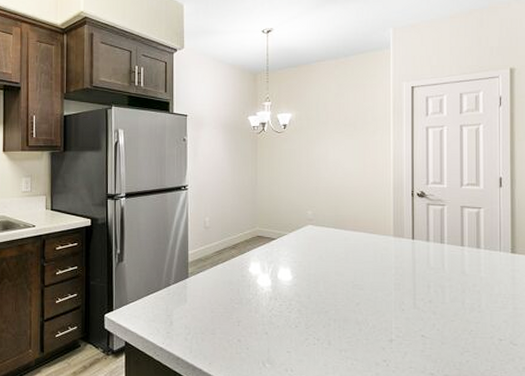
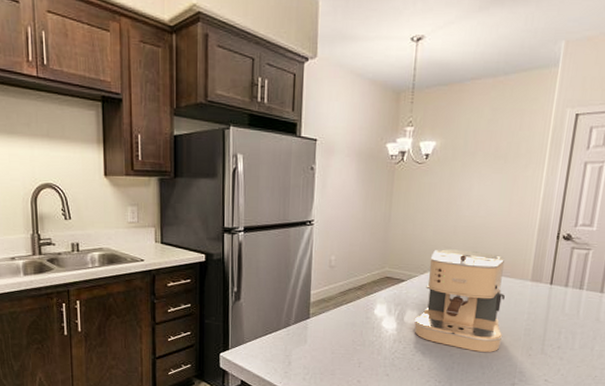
coffee maker: none [287,208,374,308] -> present [413,249,505,352]

